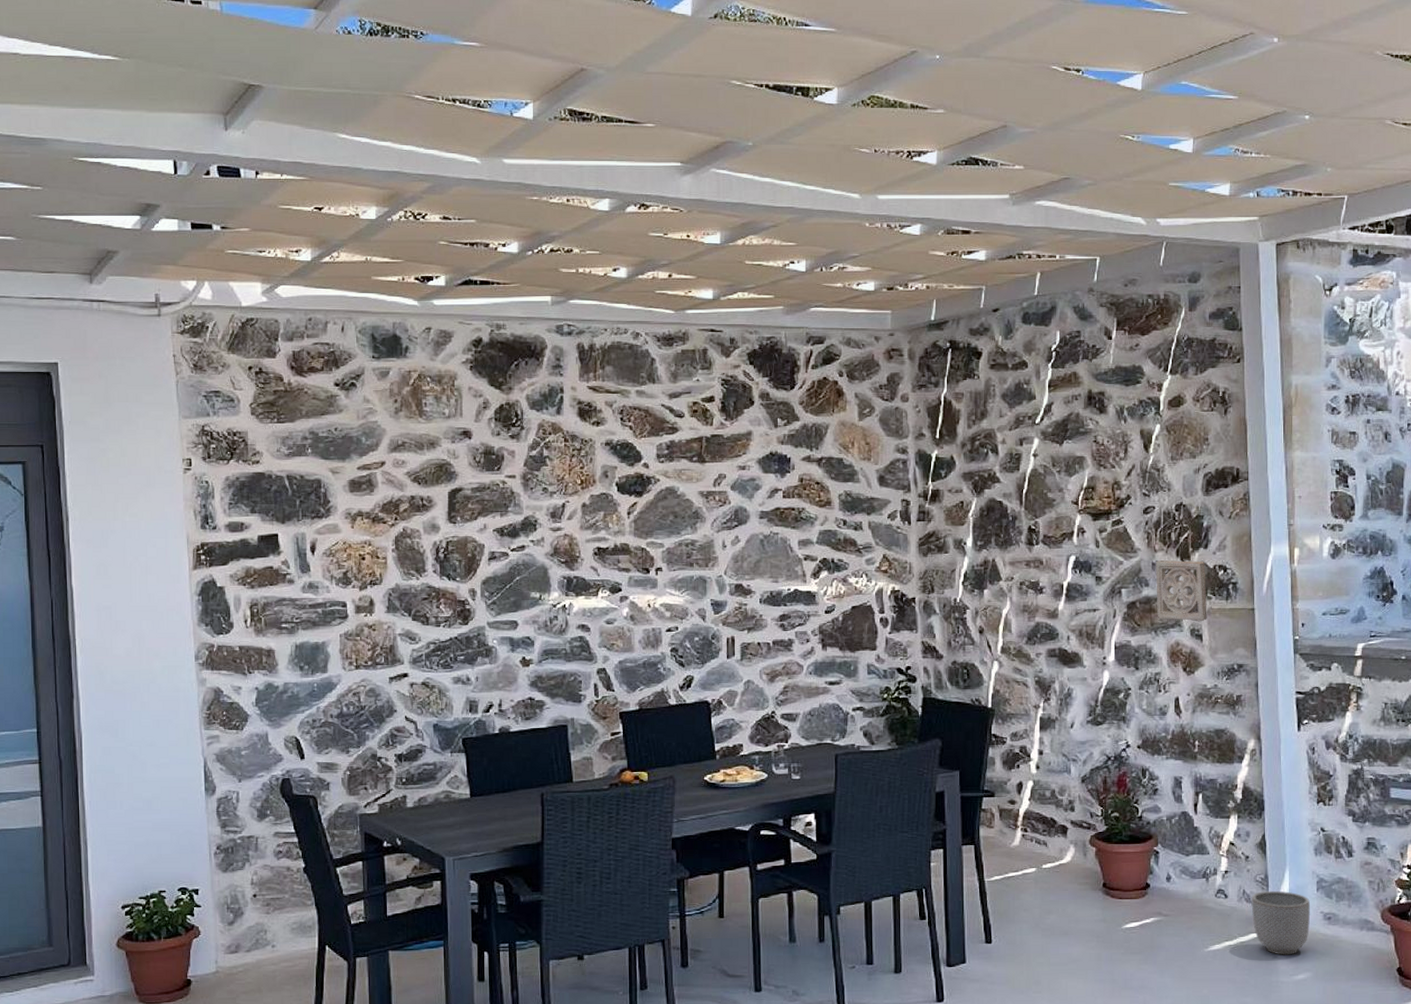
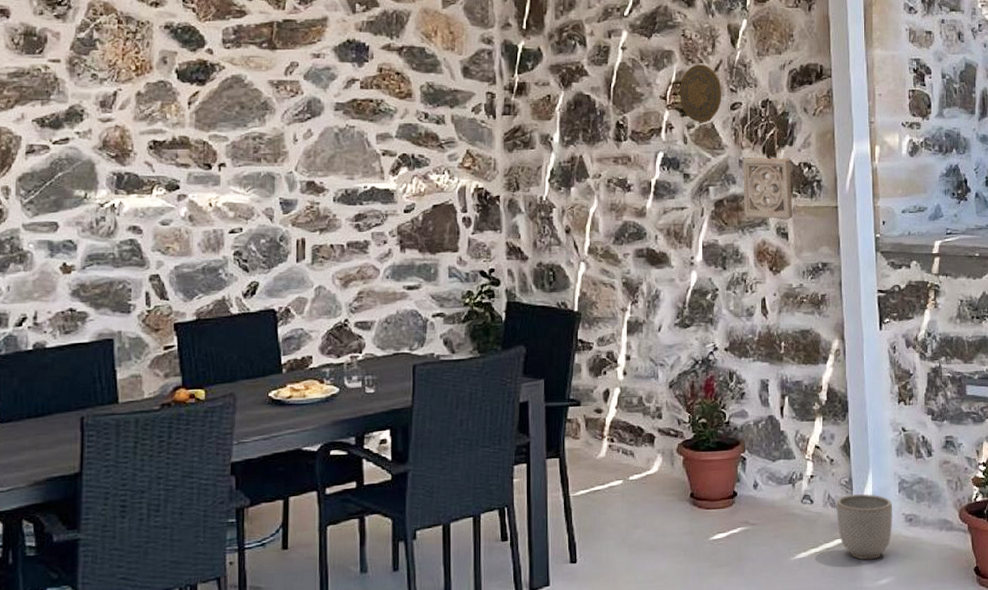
decorative plate: none [1091,470,1135,527] -> present [680,64,723,123]

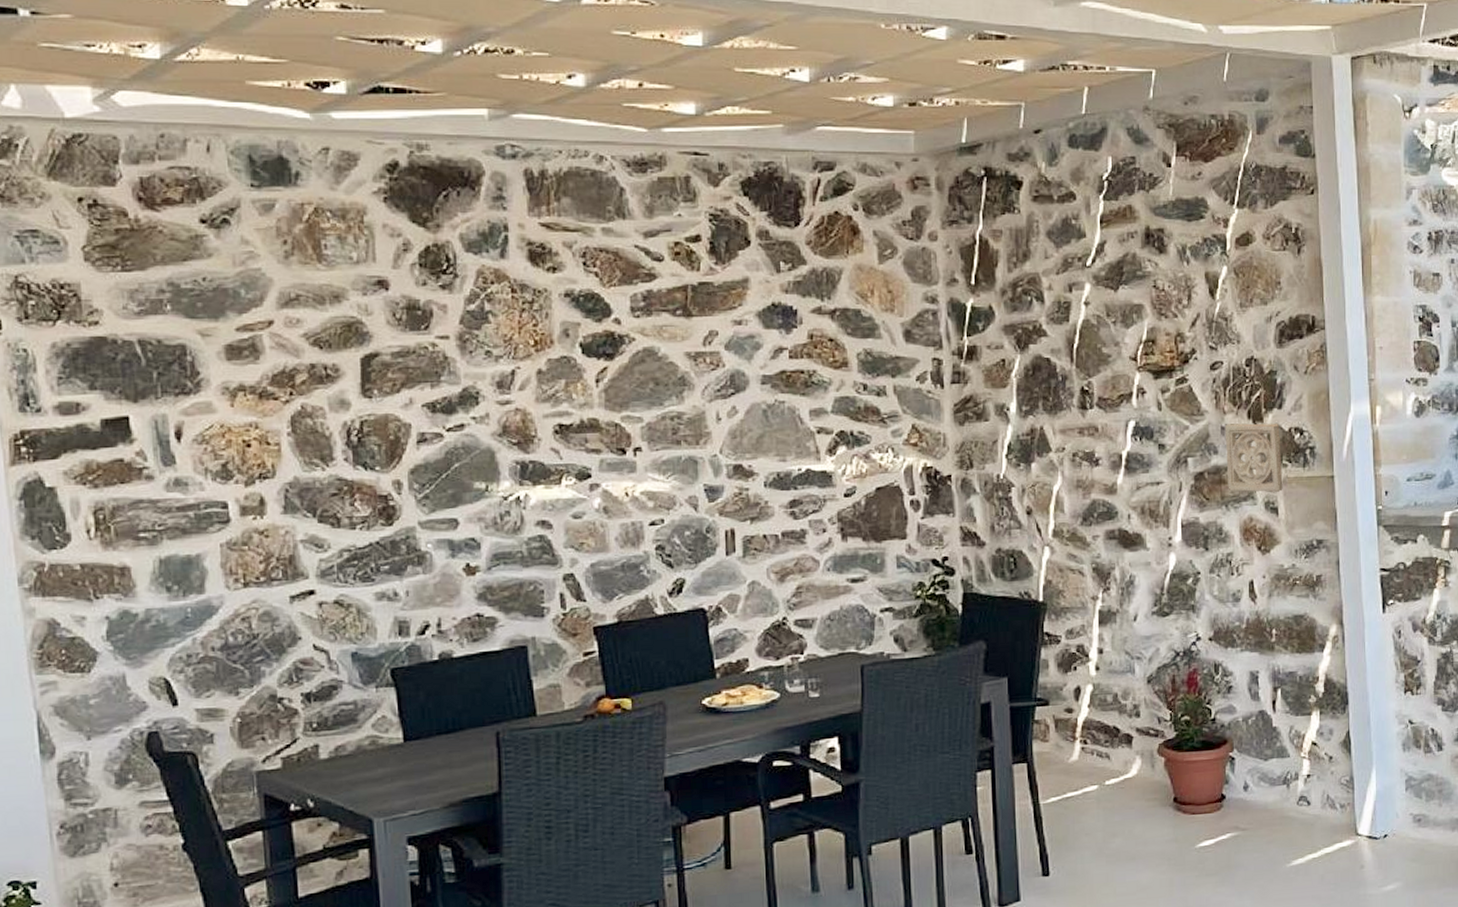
decorative plate: present [680,64,723,123] -> none [1152,319,1201,386]
planter: present [836,493,893,560] -> none [1336,793,1400,865]

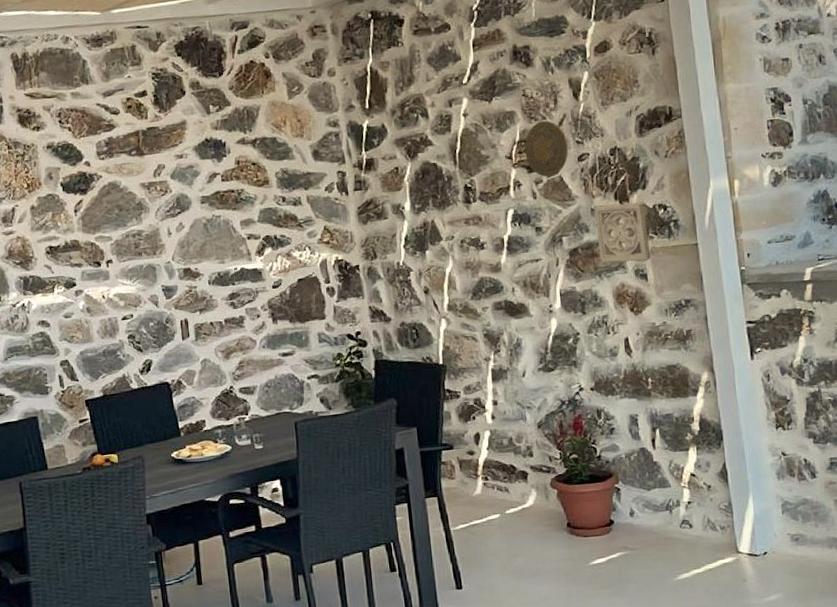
decorative plate: none [1152,319,1201,386] -> present [524,121,569,178]

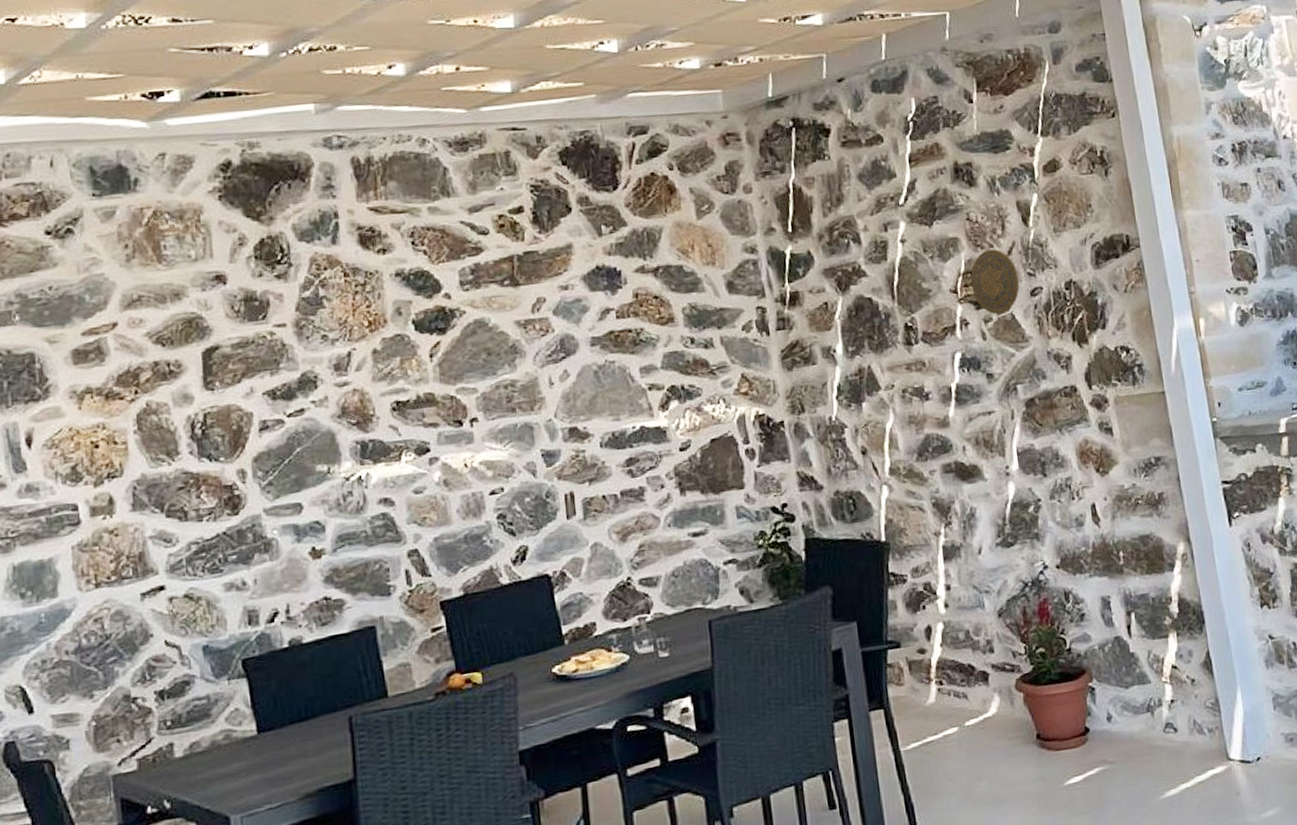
wall ornament: present [594,202,651,263] -> none [1050,344,1115,416]

